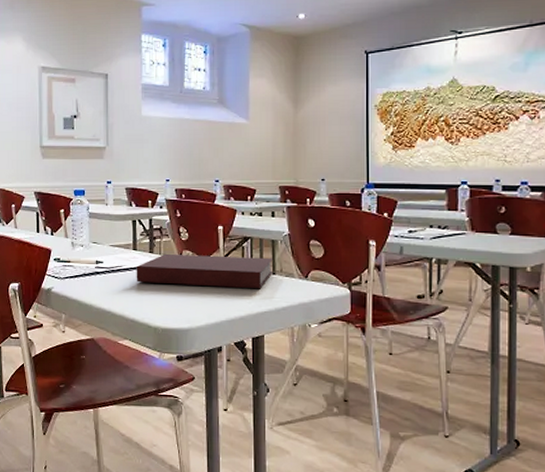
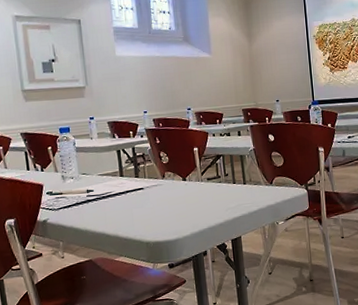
notebook: present [136,253,274,289] -> none [124,170,243,205]

